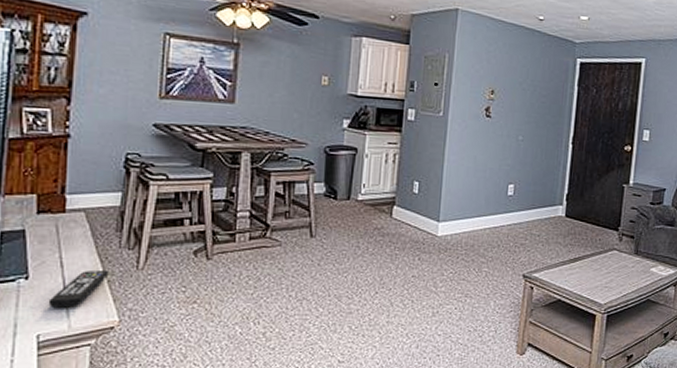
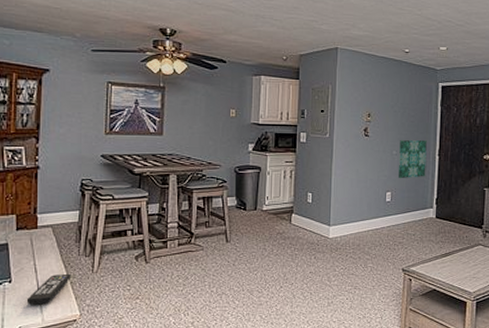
wall art: none [524,124,560,170] -> present [399,140,427,179]

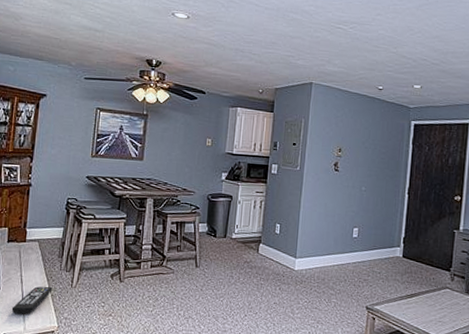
wall art: present [399,140,427,179] -> none [367,176,397,216]

